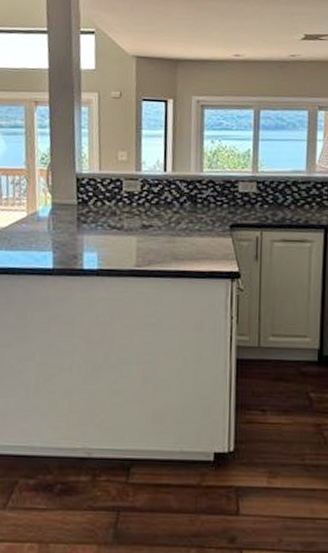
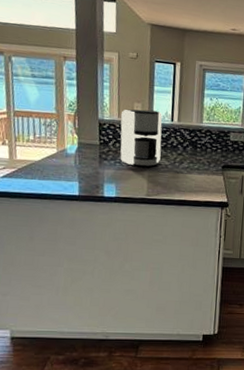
coffee maker: none [102,159,153,230] -> present [120,109,162,167]

